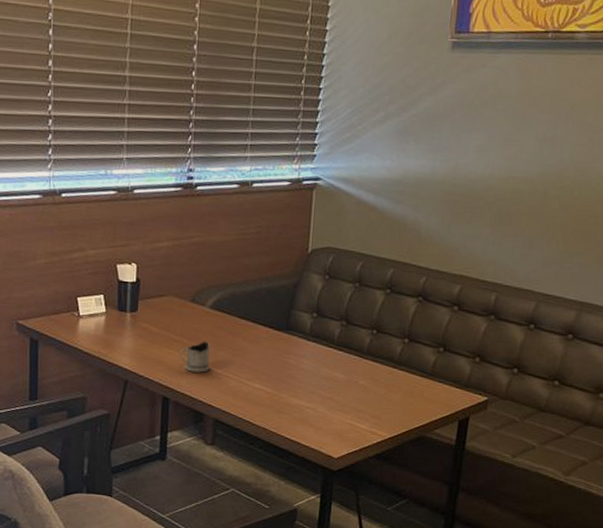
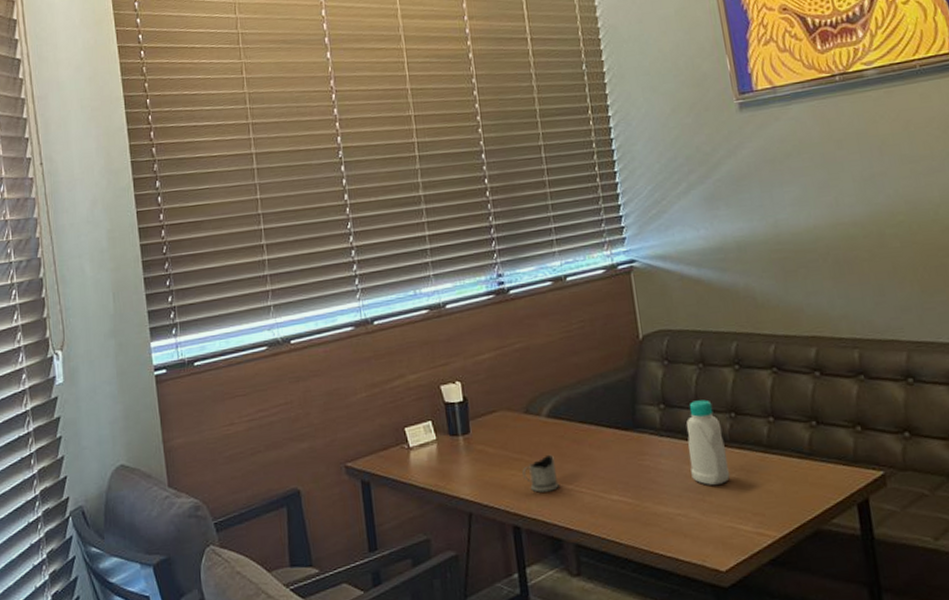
bottle: none [327,314,363,388] -> present [686,399,731,485]

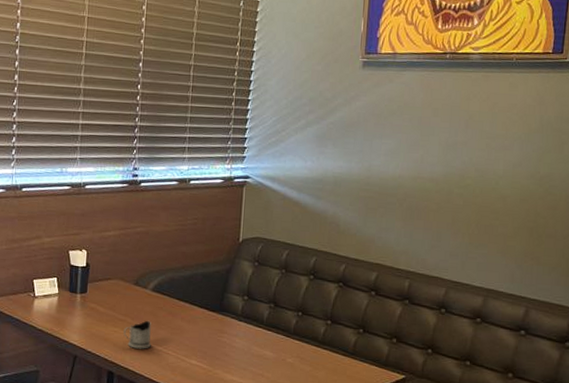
bottle: present [686,399,731,485] -> none [257,298,289,365]

